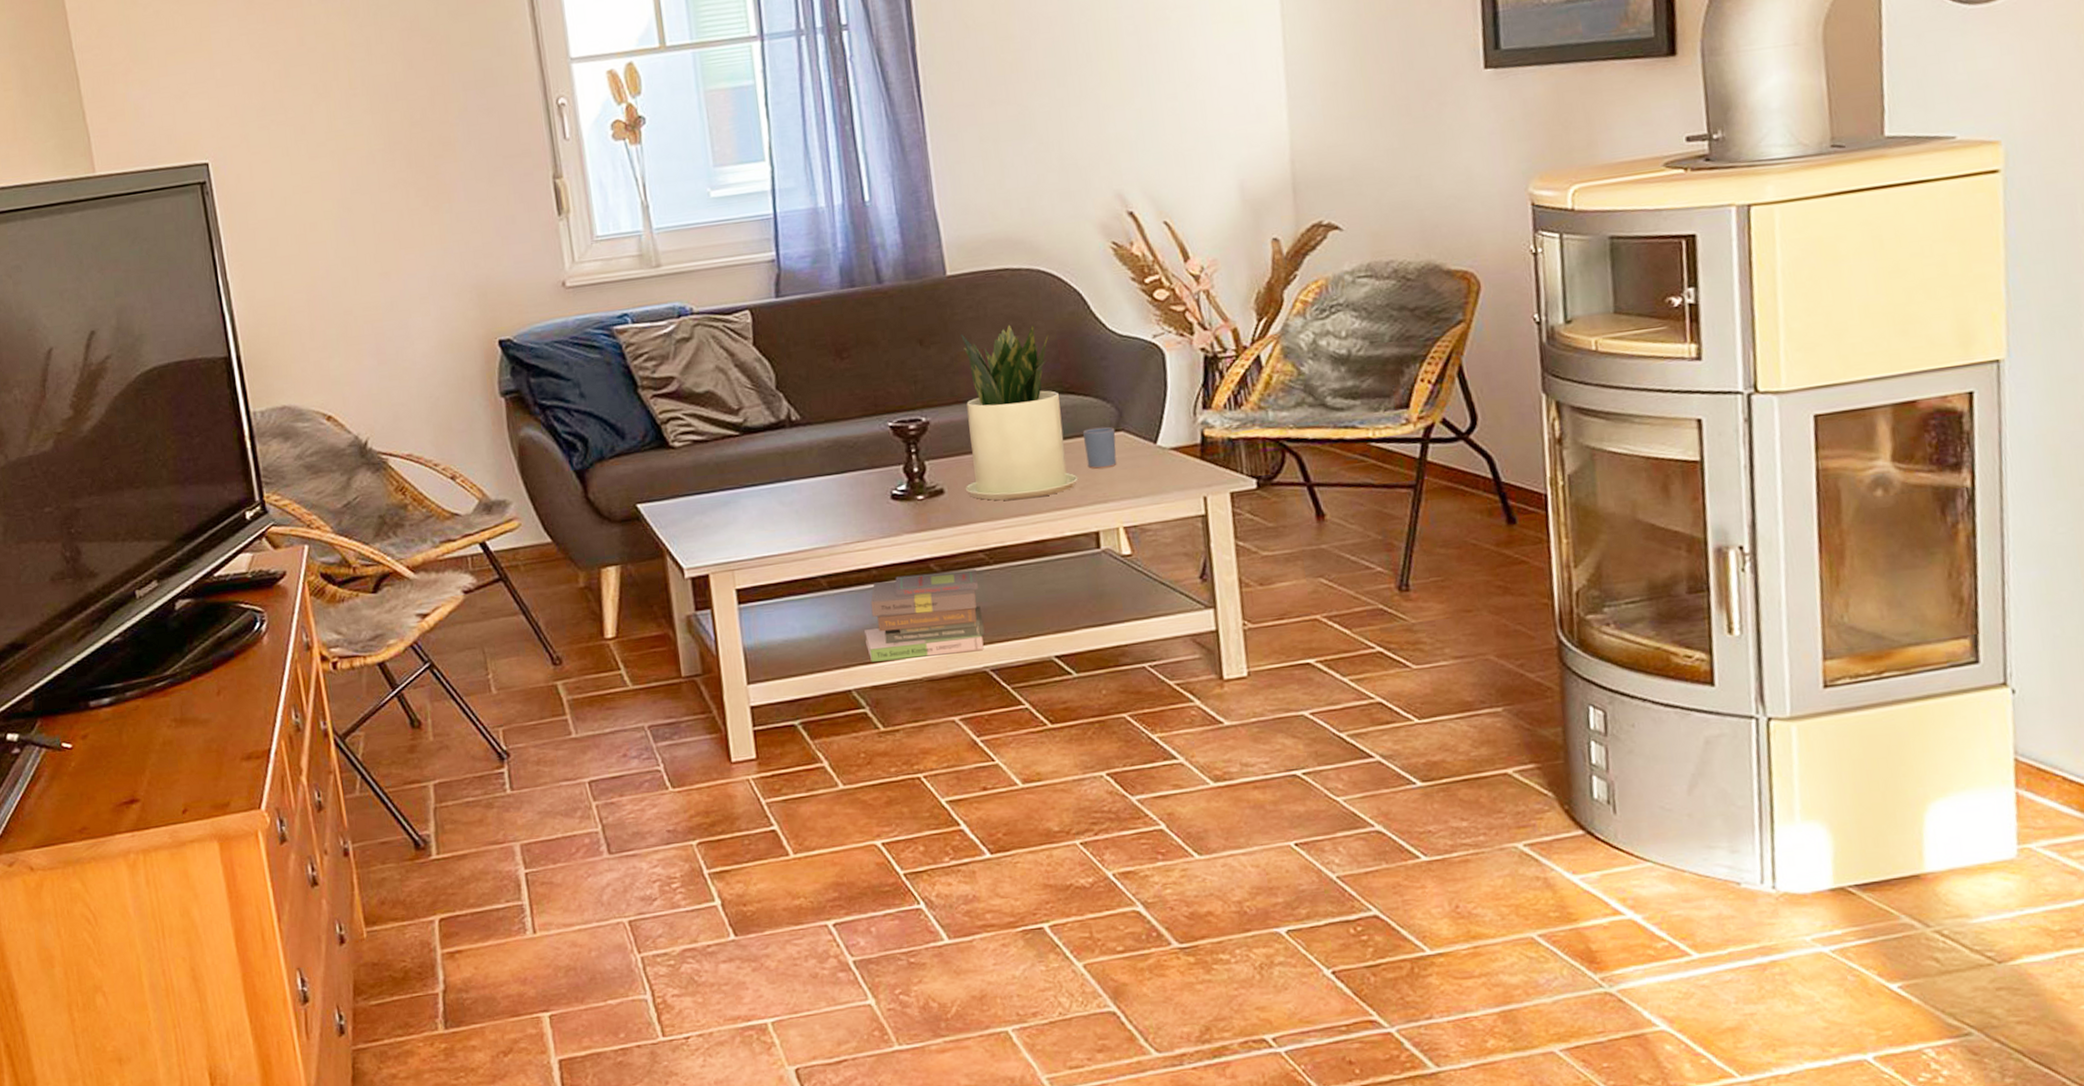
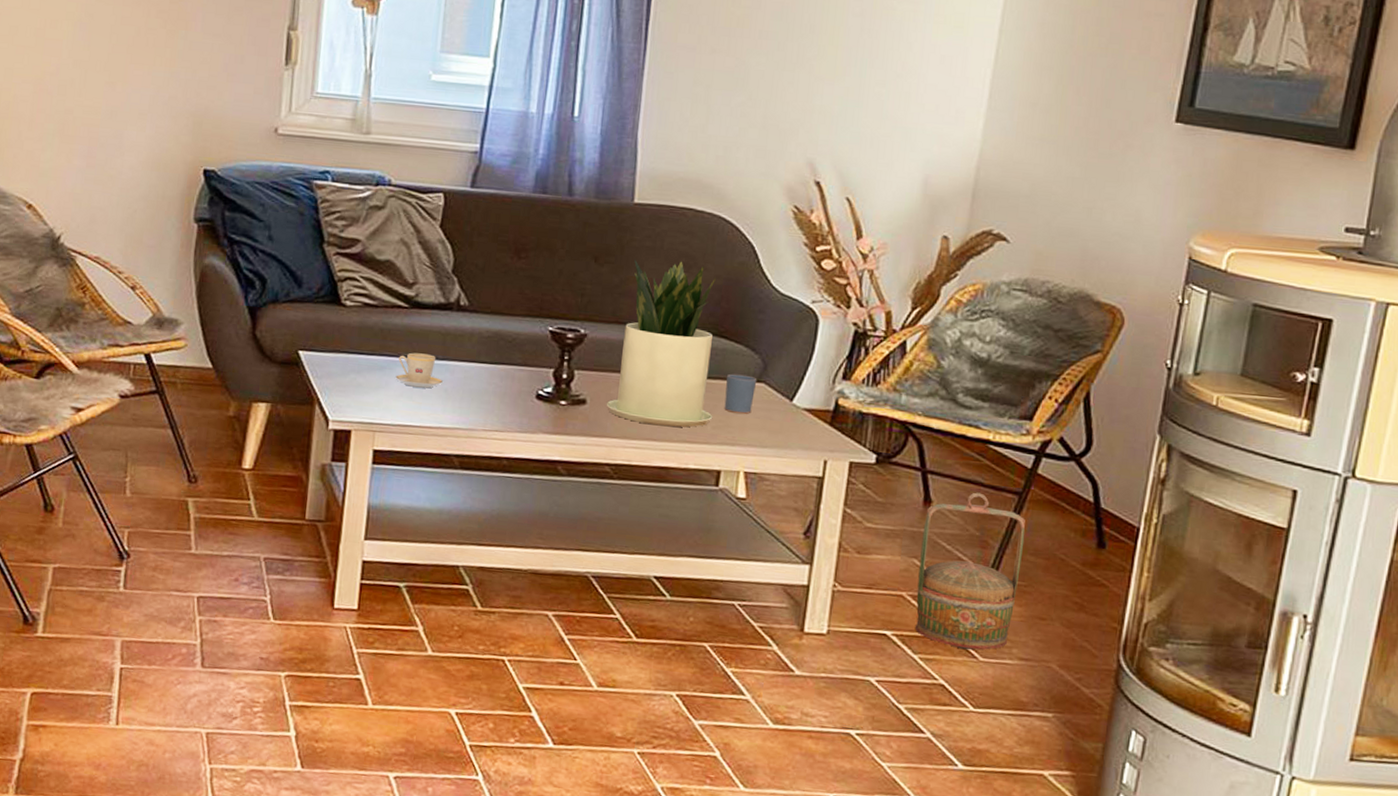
teacup: none [741,478,792,516] -> present [395,352,443,389]
books: present [864,569,985,662] -> none [482,471,600,556]
decorative basket: none [1321,494,1438,661] -> present [915,492,1025,650]

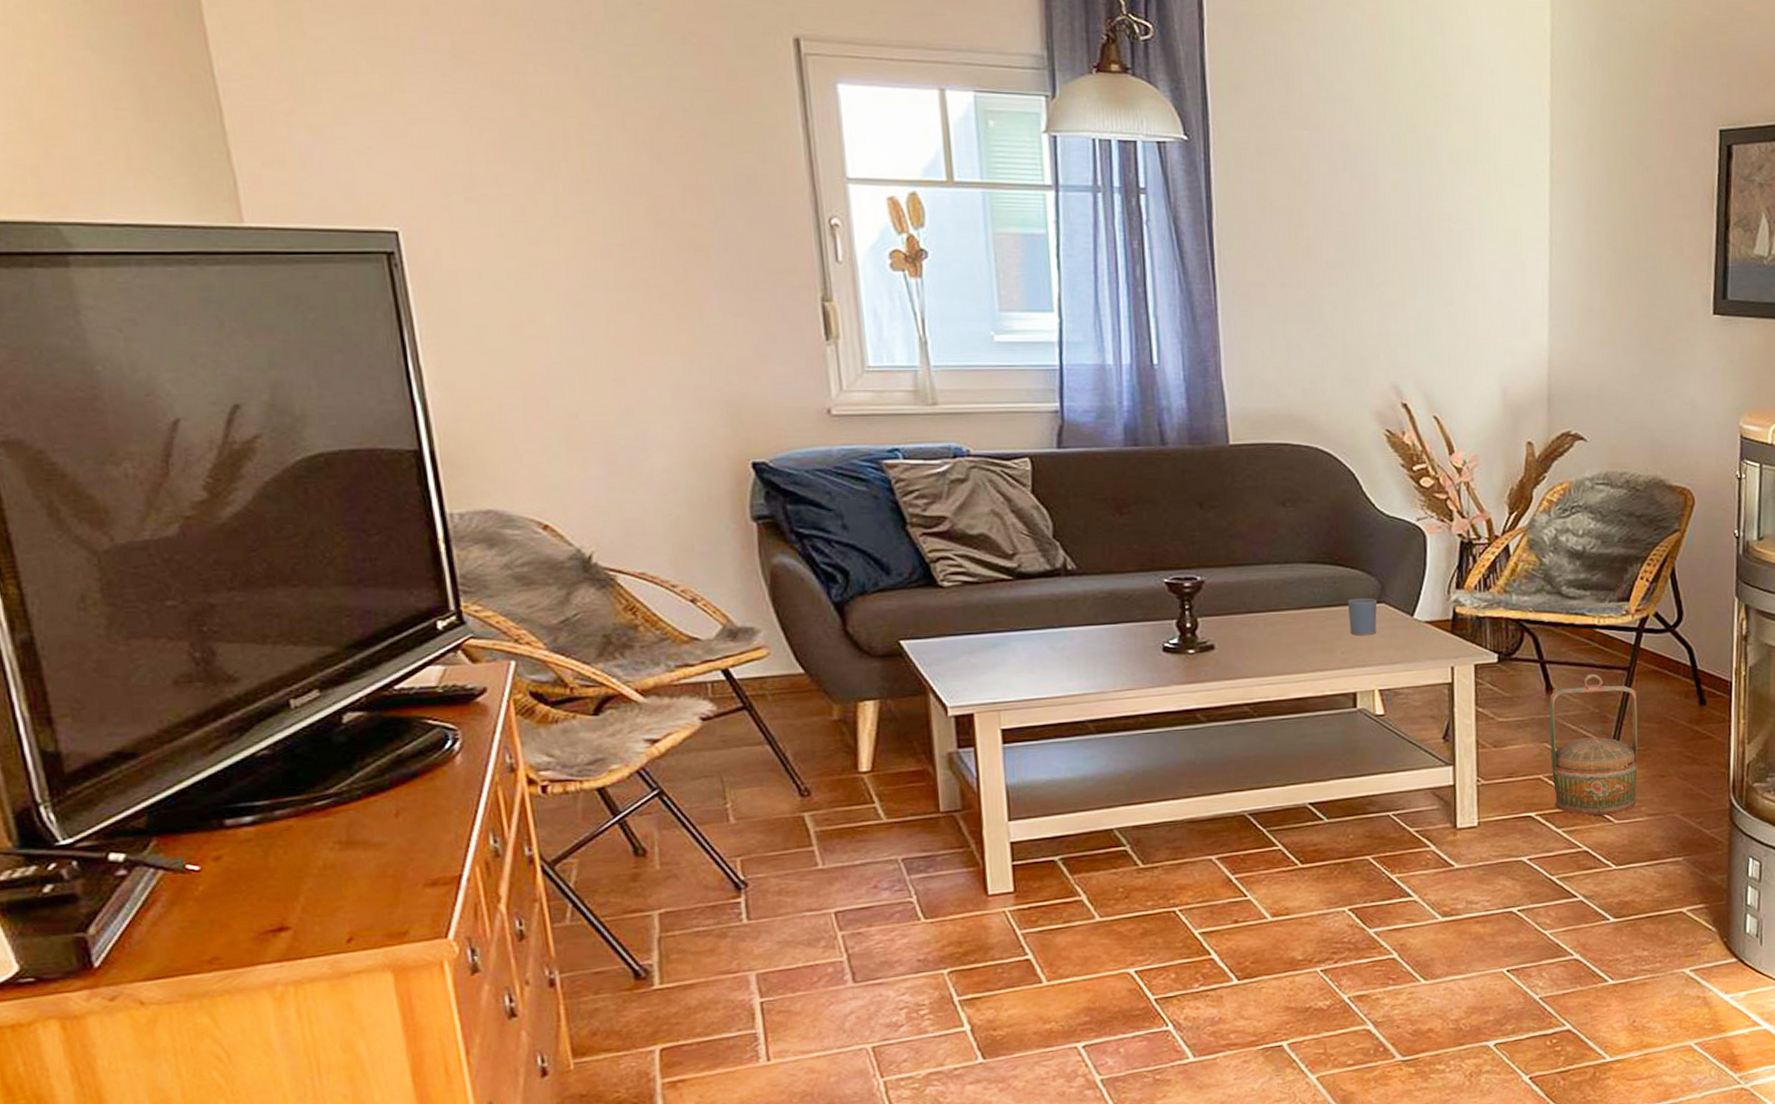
teacup: present [395,352,443,389] -> none [1011,624,1063,660]
planter: present [606,259,716,428] -> none [1234,496,1341,660]

